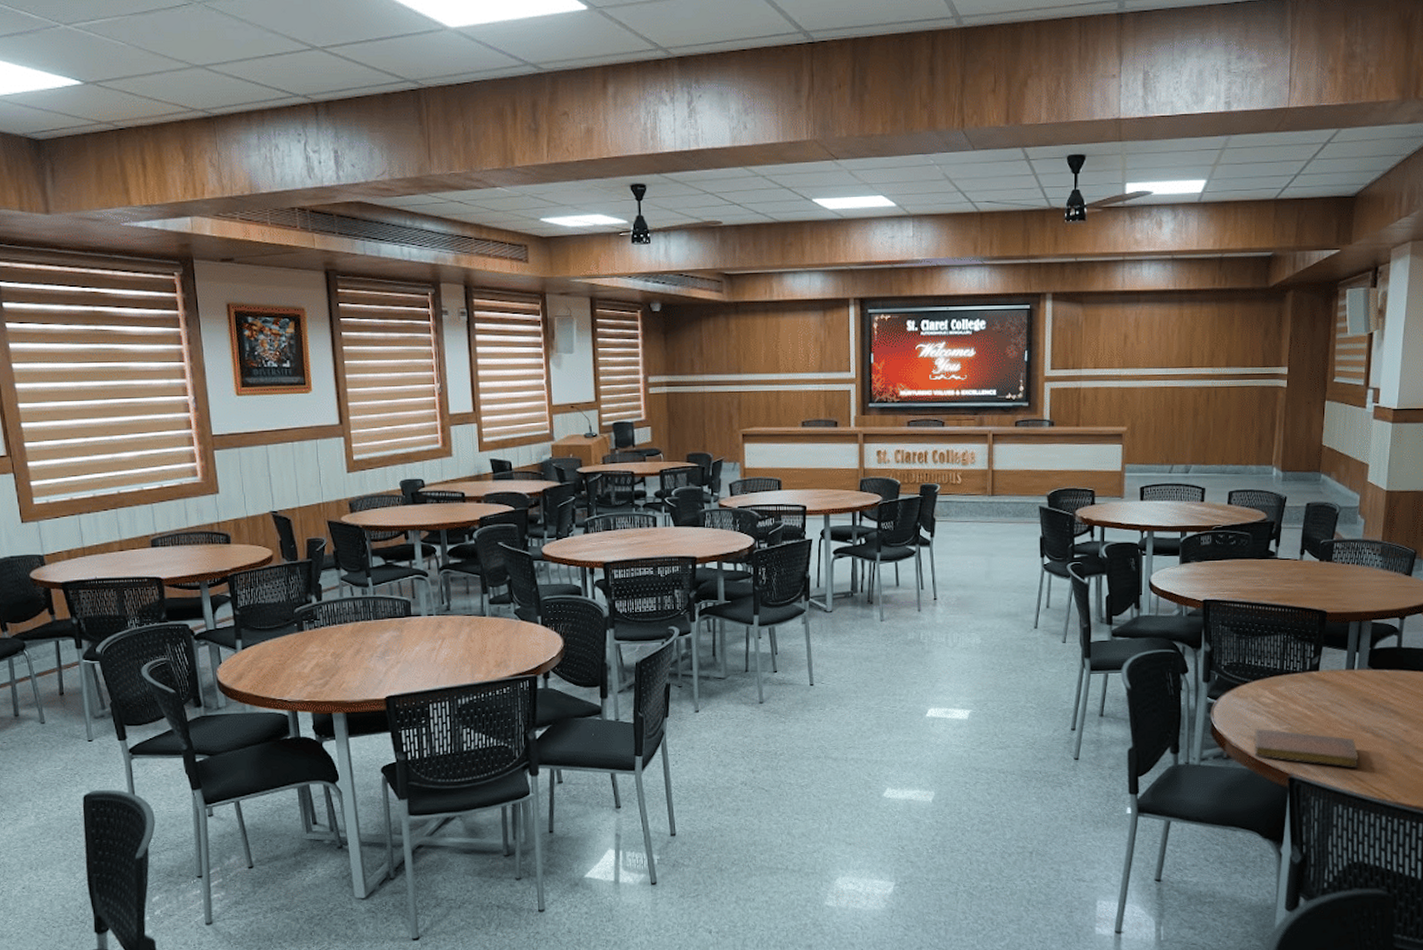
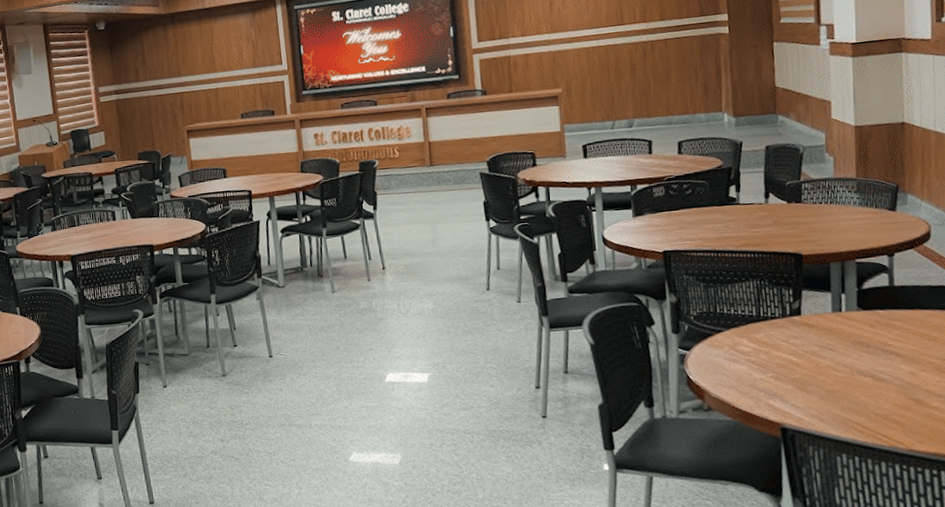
notebook: present [1254,729,1359,768] -> none [736,378,860,415]

